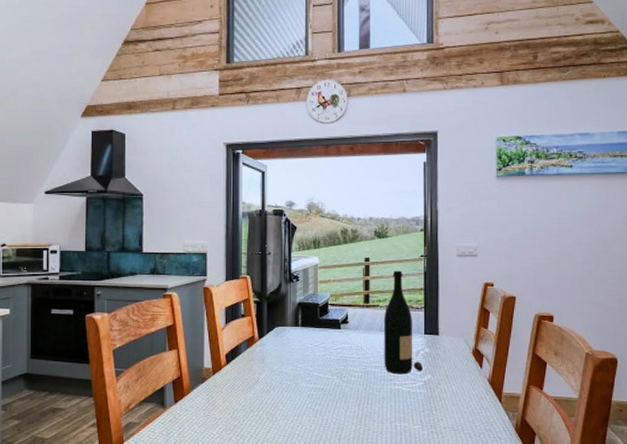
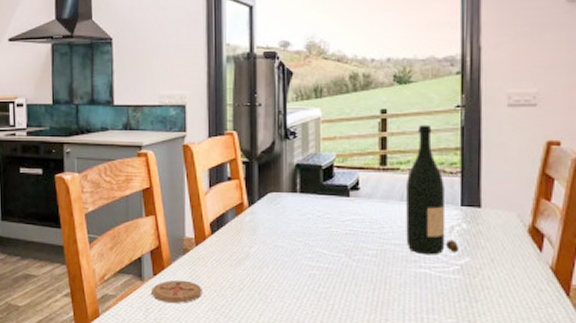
coaster: none [173,405,218,426] -> present [151,279,202,303]

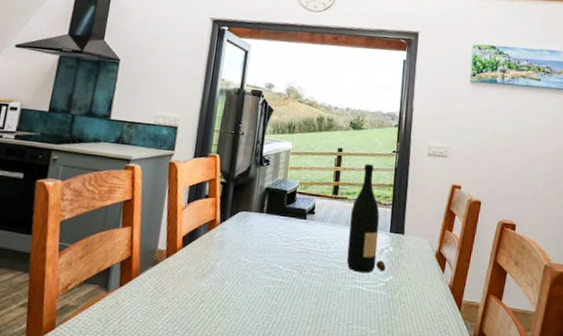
coaster: present [151,279,202,303] -> none [114,291,166,315]

